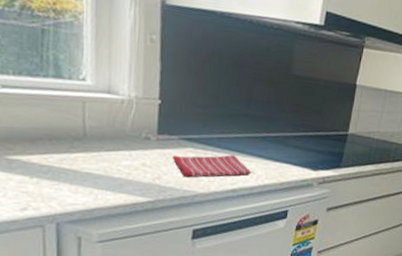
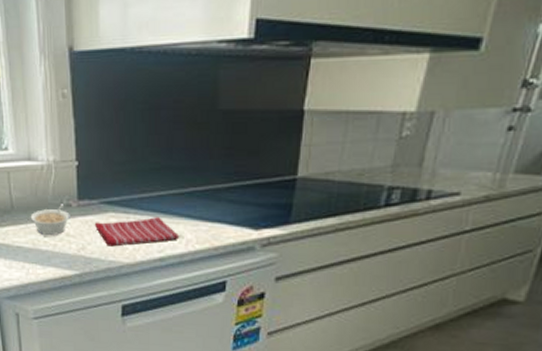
legume: none [104,136,148,165] -> present [30,204,70,235]

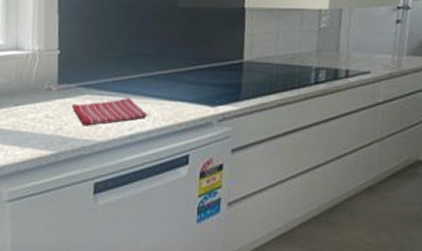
legume: present [30,204,70,235] -> none [13,88,50,117]

